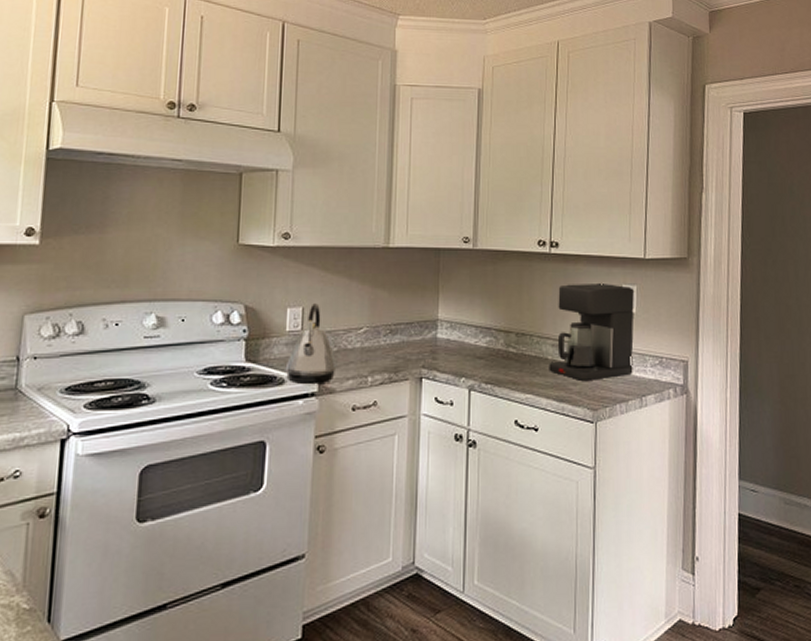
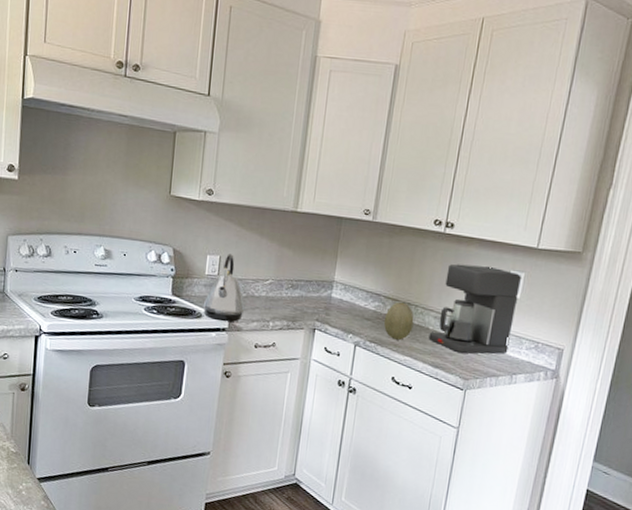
fruit: none [498,333,531,376] -> present [383,301,414,340]

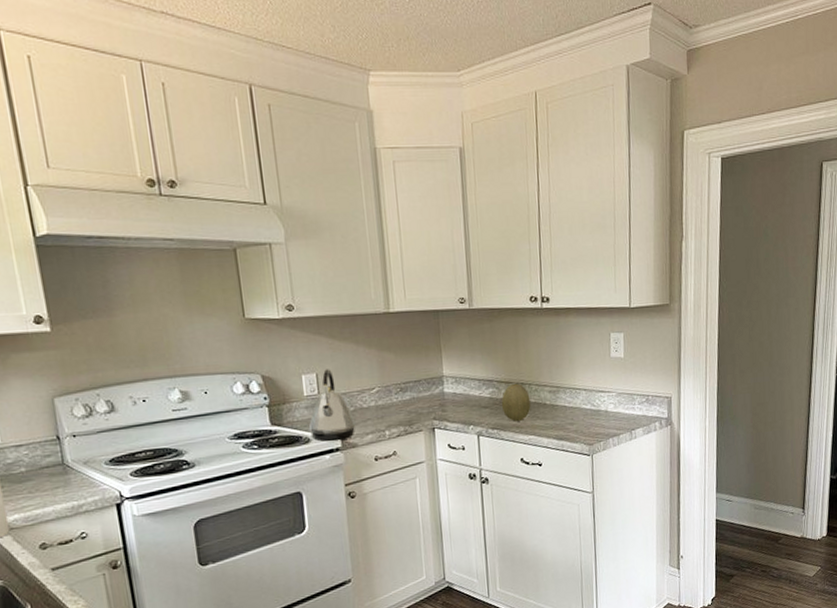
coffee maker: present [428,264,521,354] -> none [547,333,623,421]

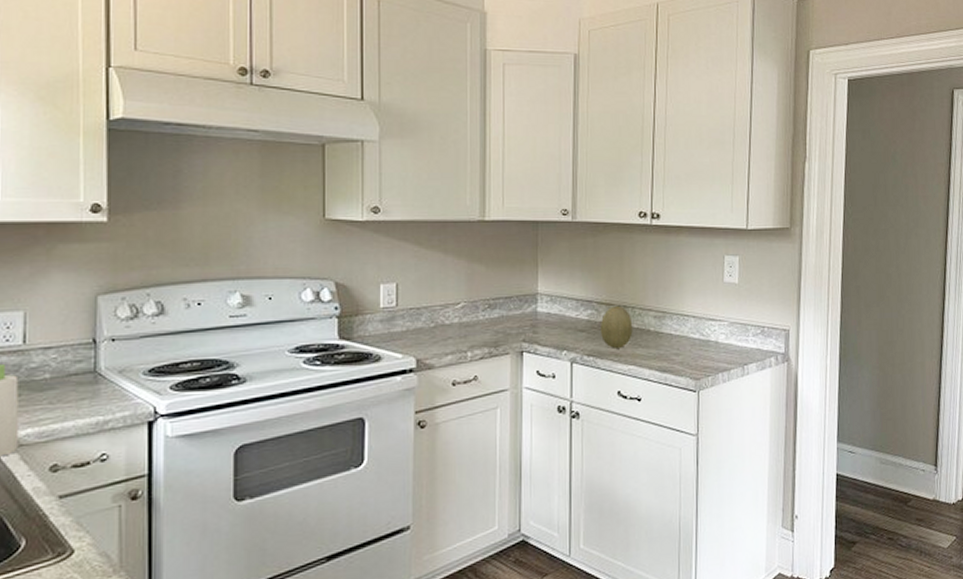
kettle: present [308,369,356,443] -> none [381,279,435,362]

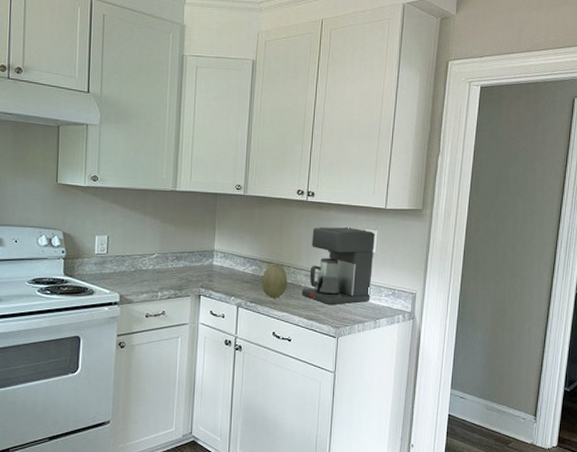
coffee maker: none [651,255,736,351] -> present [301,227,375,305]

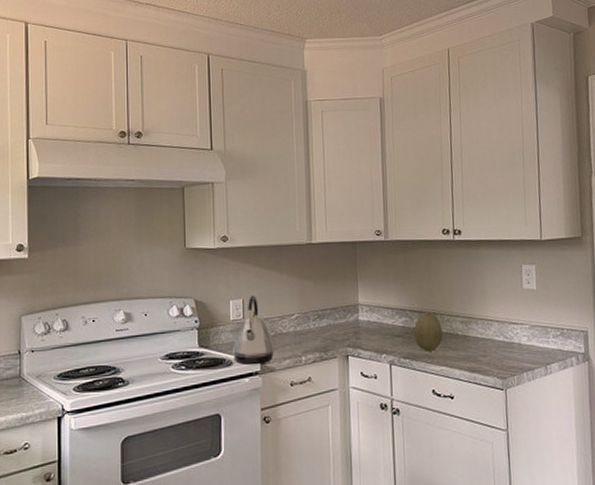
kettle: none [94,233,134,296] -> present [232,295,275,366]
coffee maker: present [301,227,375,305] -> none [459,265,537,353]

